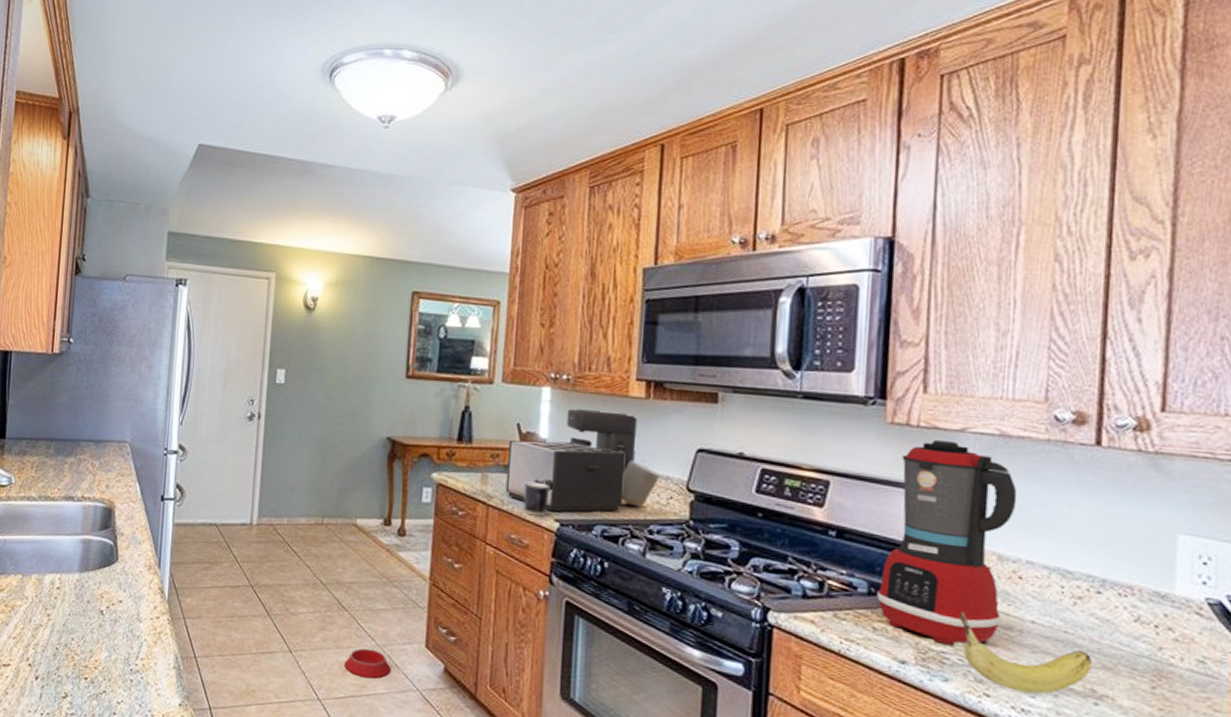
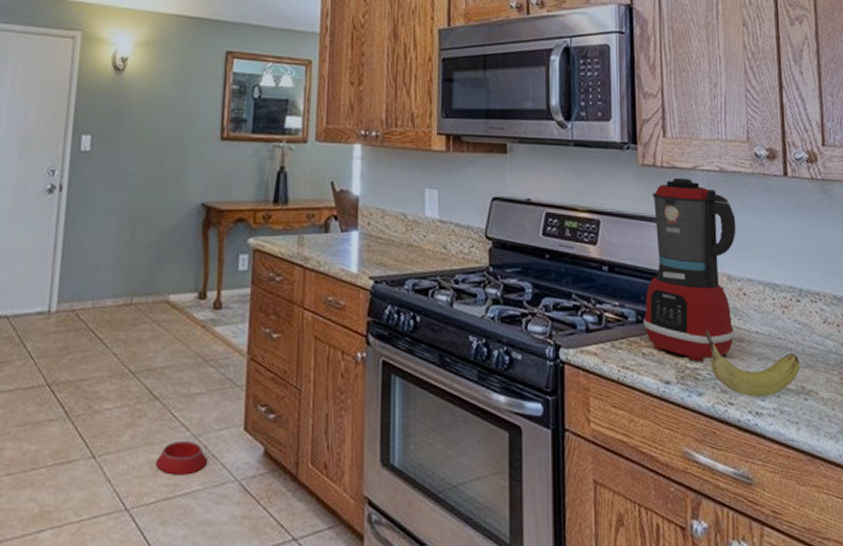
toaster: present [505,440,626,512] -> none [321,197,431,269]
mug: present [523,482,550,517] -> none [339,240,364,275]
coffee maker: present [566,408,638,473] -> none [377,164,440,225]
canister: present [621,459,660,507] -> none [429,210,462,258]

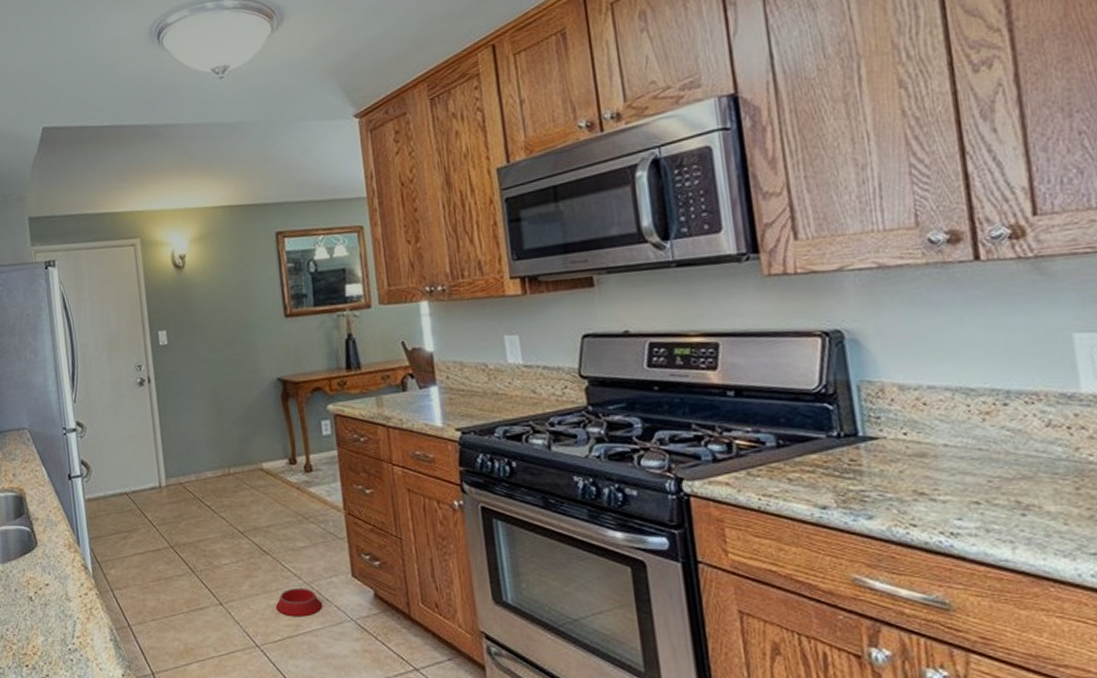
blender: present [643,178,736,363] -> none [785,282,915,484]
fruit: present [705,330,800,397] -> none [871,447,1012,516]

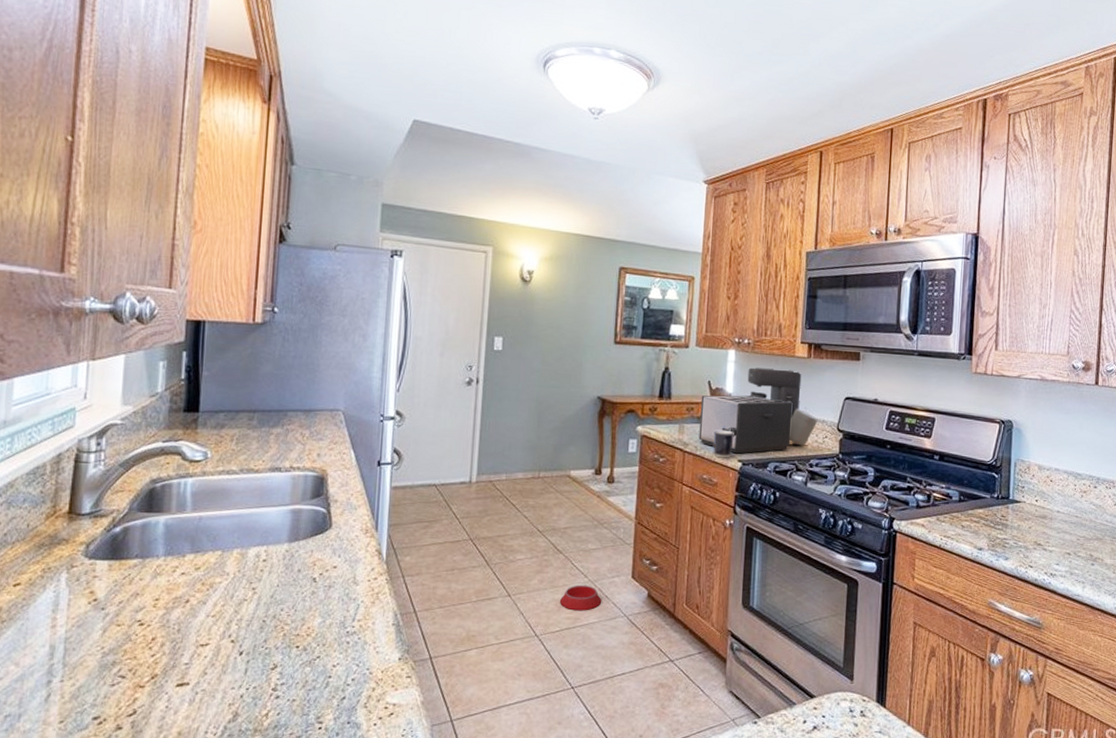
toaster: none [396,350,520,422] -> present [698,395,793,454]
mug: none [419,395,446,429] -> present [713,430,734,458]
coffee maker: none [448,312,524,371] -> present [747,367,802,419]
canister: none [514,355,551,402] -> present [789,407,818,446]

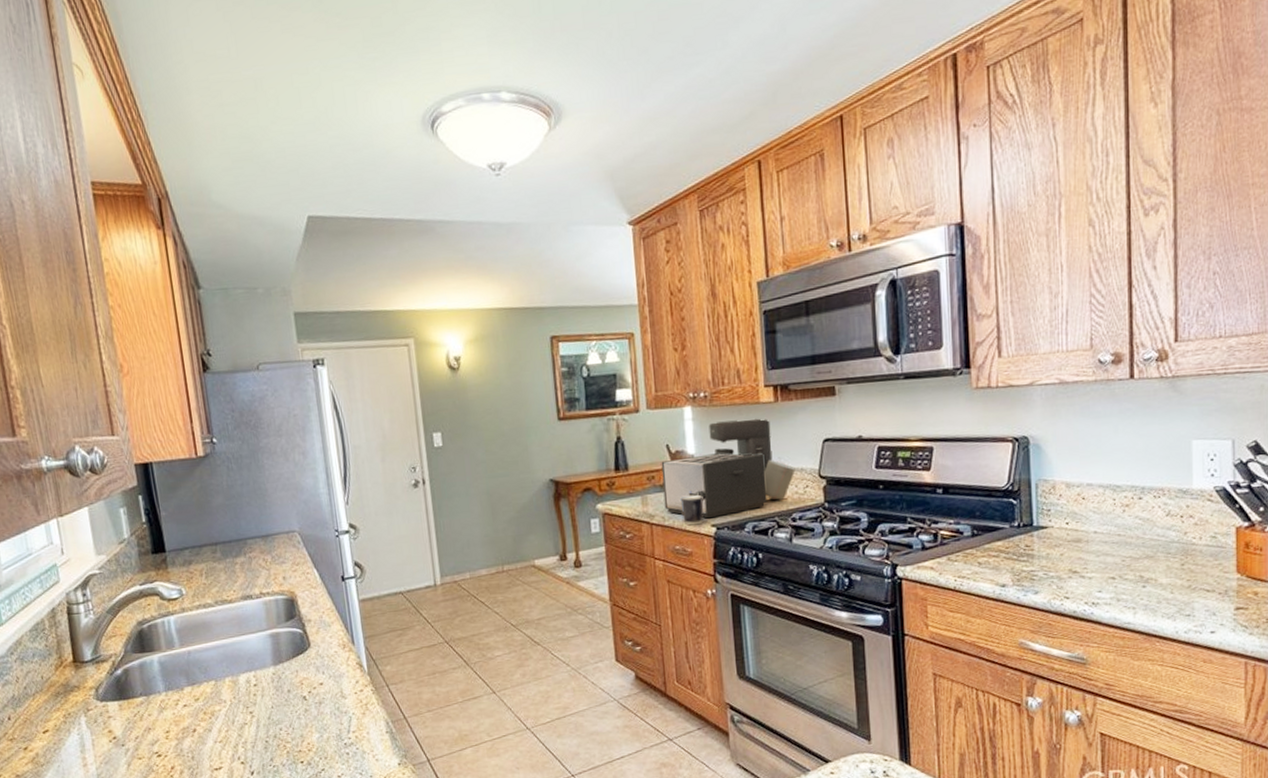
pet bowl: present [560,585,602,611] -> none [546,673,589,701]

